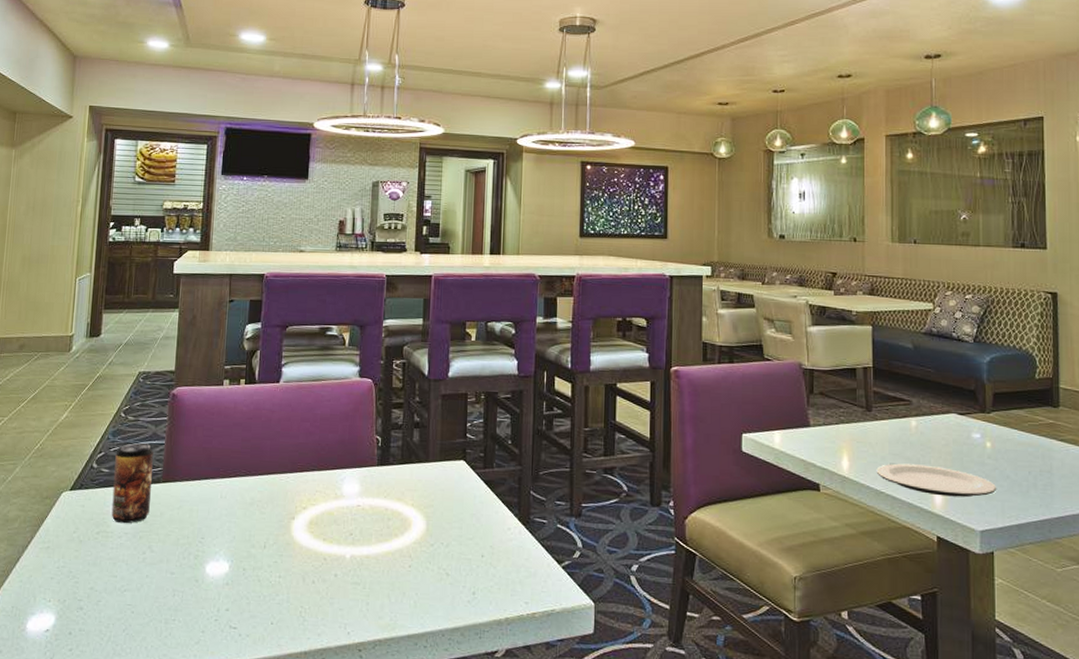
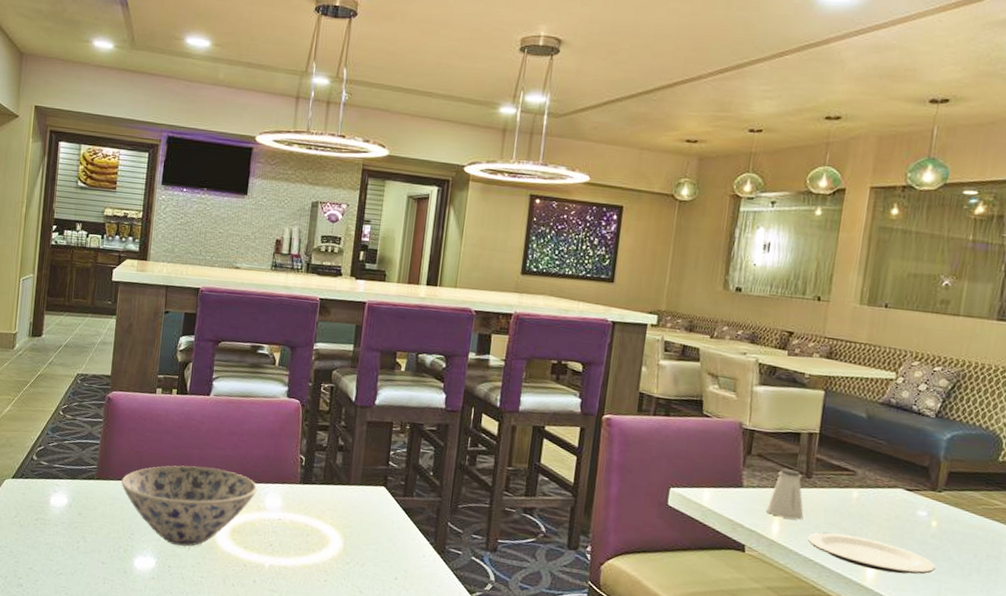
beverage can: present [111,443,154,524] -> none [49,440,89,514]
bowl: none [189,457,334,545] -> present [121,465,258,547]
saltshaker: none [834,404,870,454] -> present [765,468,804,520]

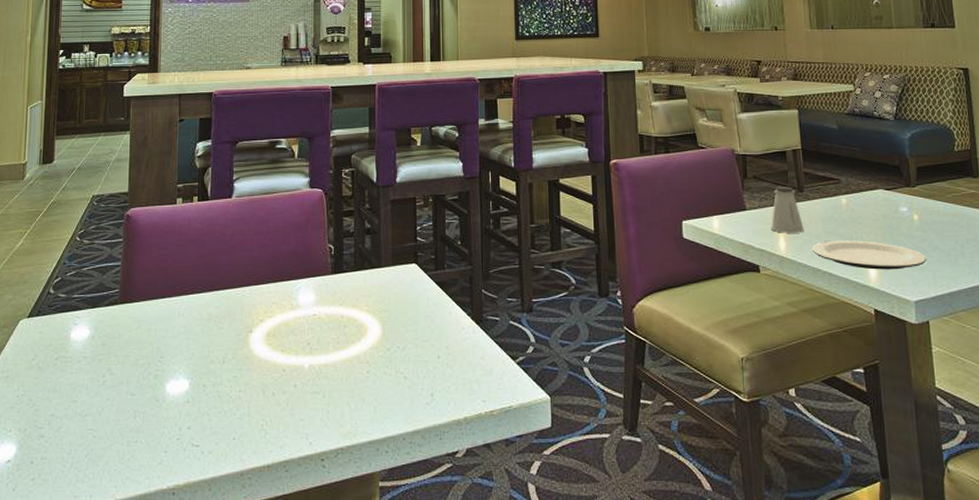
bowl: present [121,465,258,547] -> none [147,272,289,361]

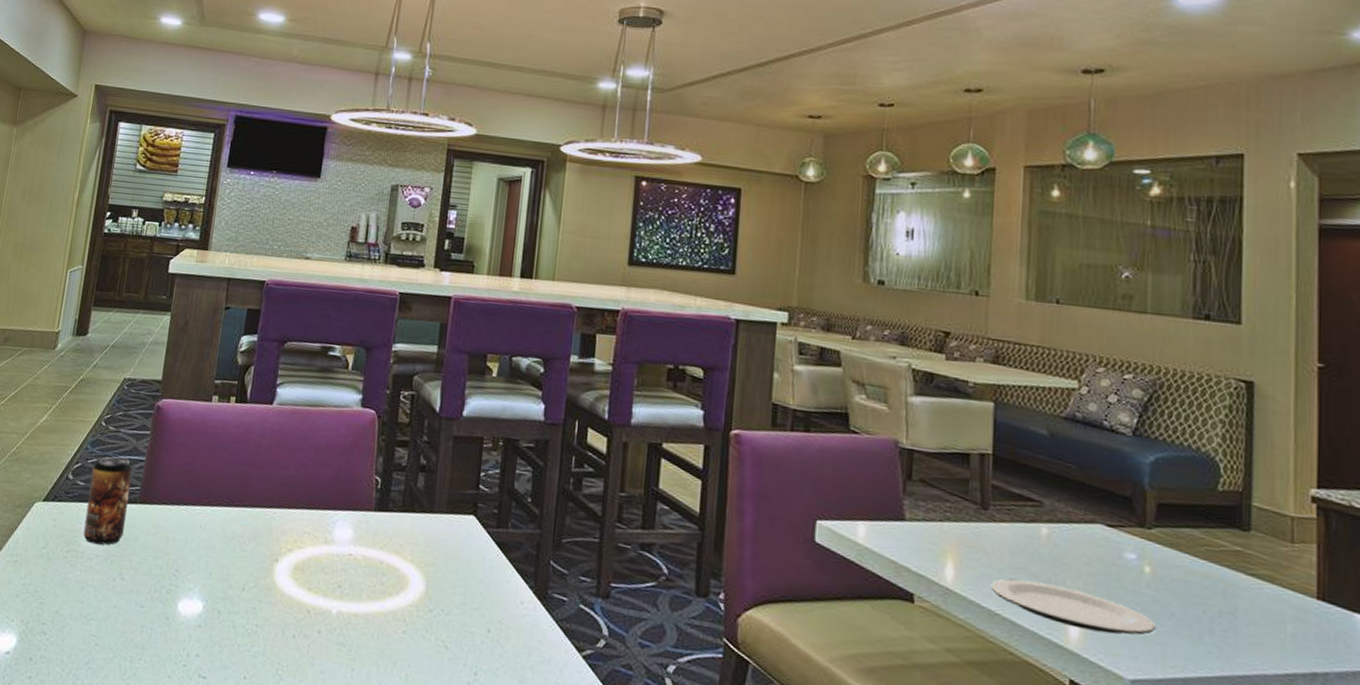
beverage can: none [69,266,110,348] -> present [83,456,133,545]
saltshaker: present [770,186,804,233] -> none [935,497,983,563]

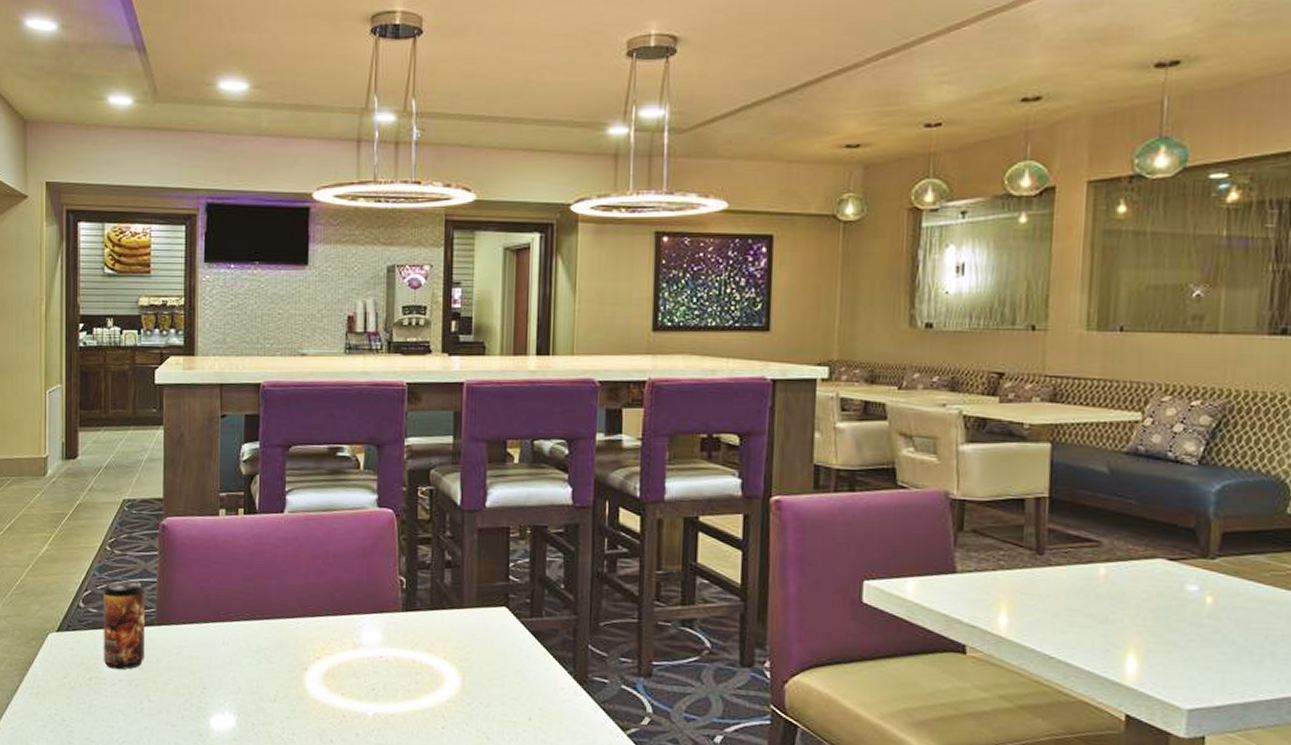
plate: present [990,579,1157,635] -> none [1045,621,1217,667]

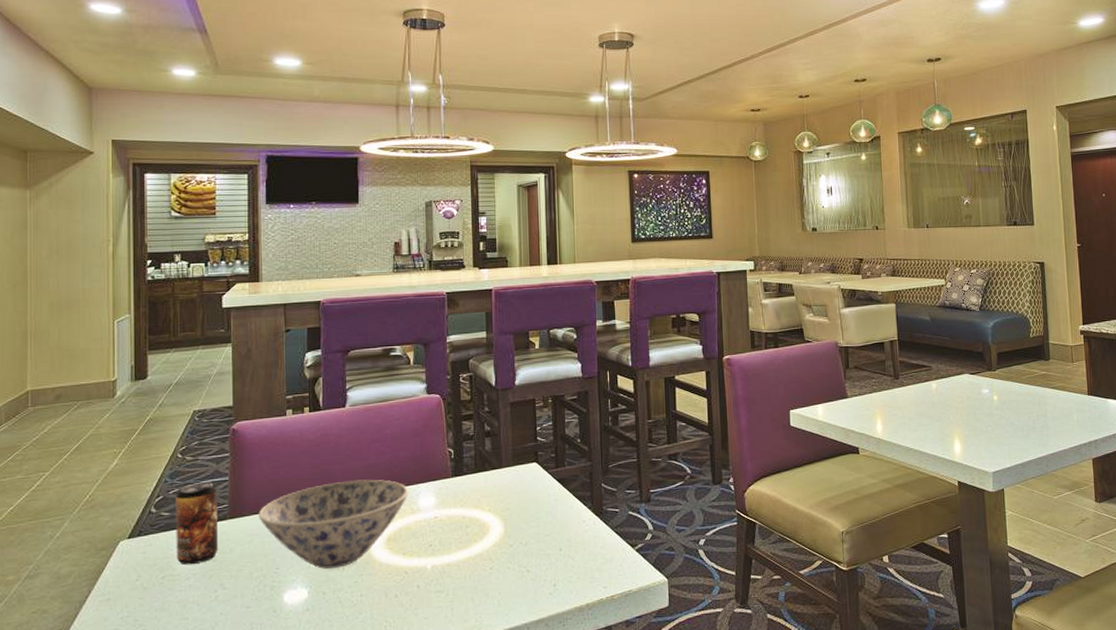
bowl: none [187,599,351,699] -> present [259,479,409,569]

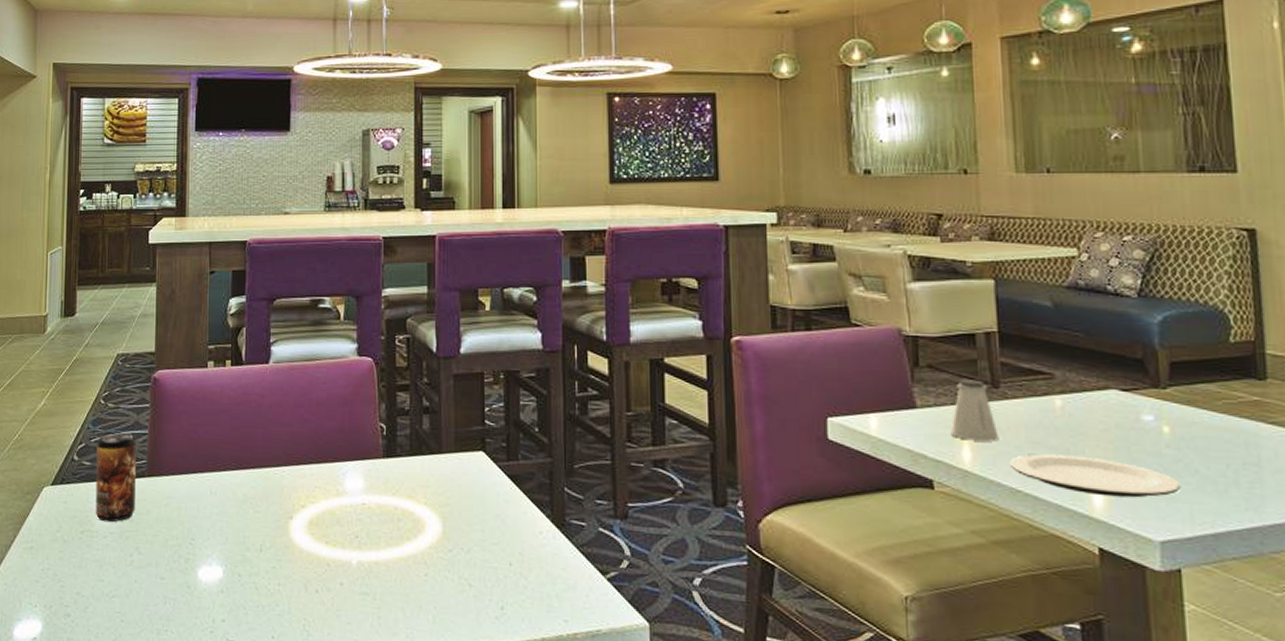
bowl: present [259,479,409,569] -> none [176,448,334,548]
saltshaker: none [869,374,899,417] -> present [950,379,999,442]
plate: none [905,421,1004,446] -> present [1009,454,1182,498]

